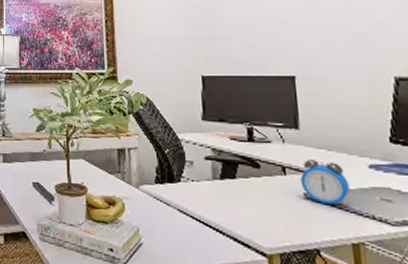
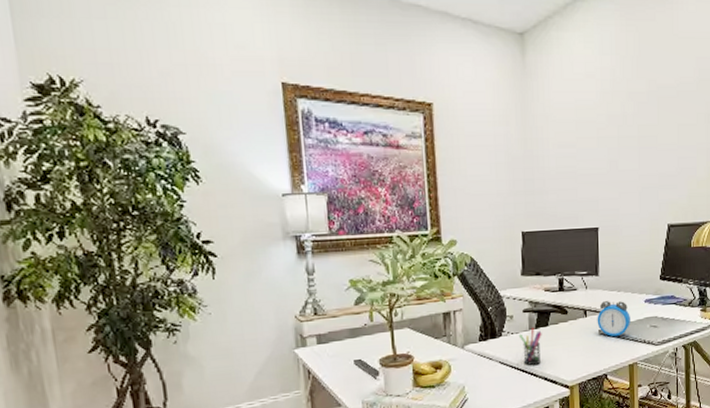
pen holder: none [200,177,229,222] -> present [518,327,542,366]

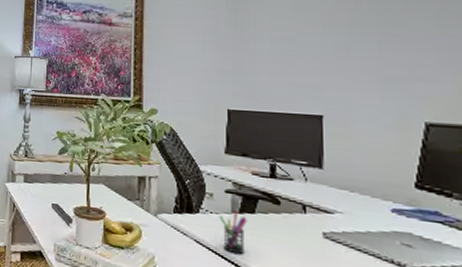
alarm clock: present [597,301,630,337] -> none [320,200,370,247]

